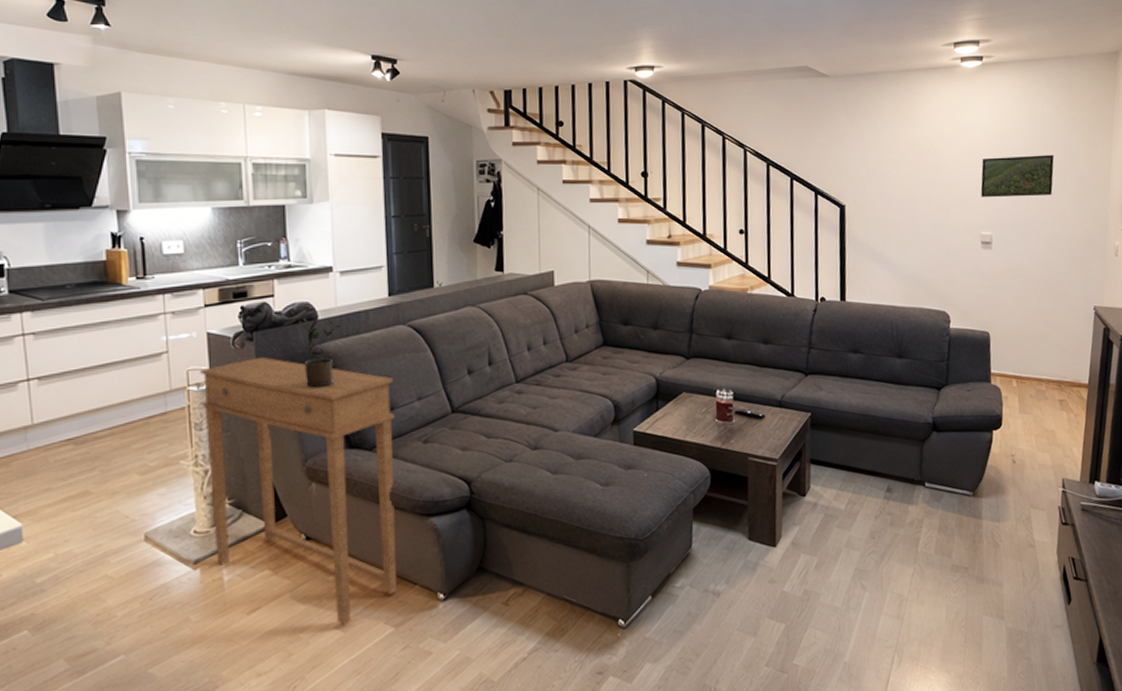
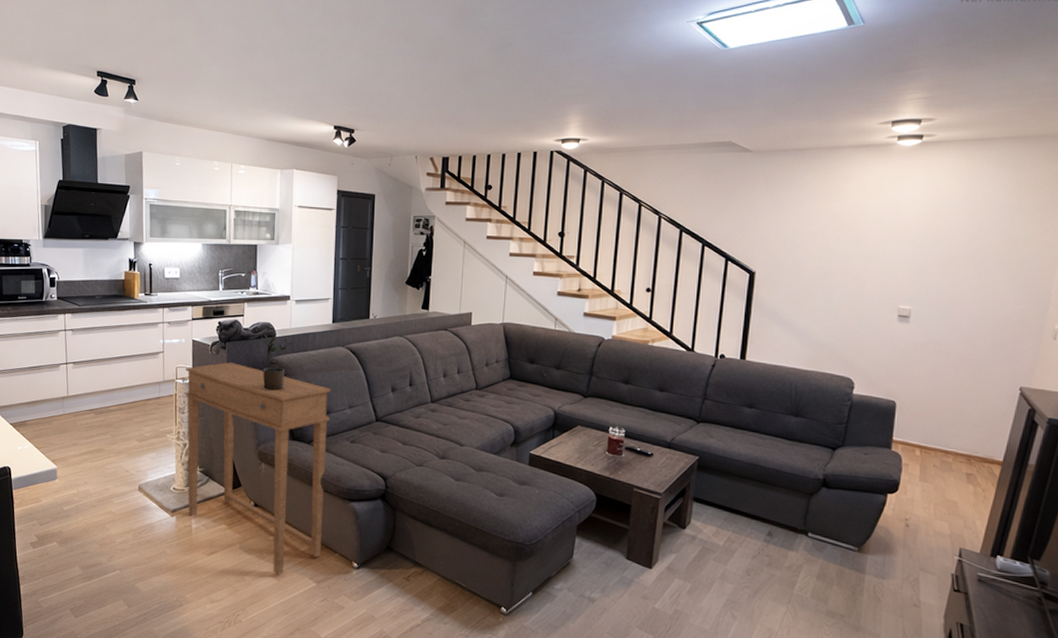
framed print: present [980,154,1054,197] -> none [904,234,994,275]

